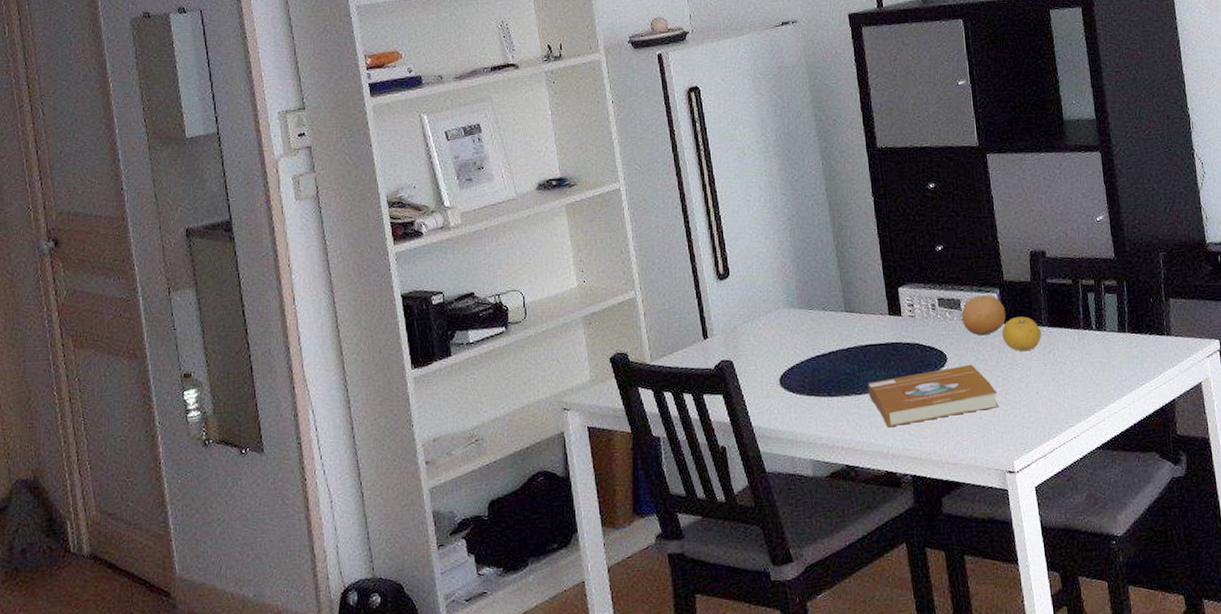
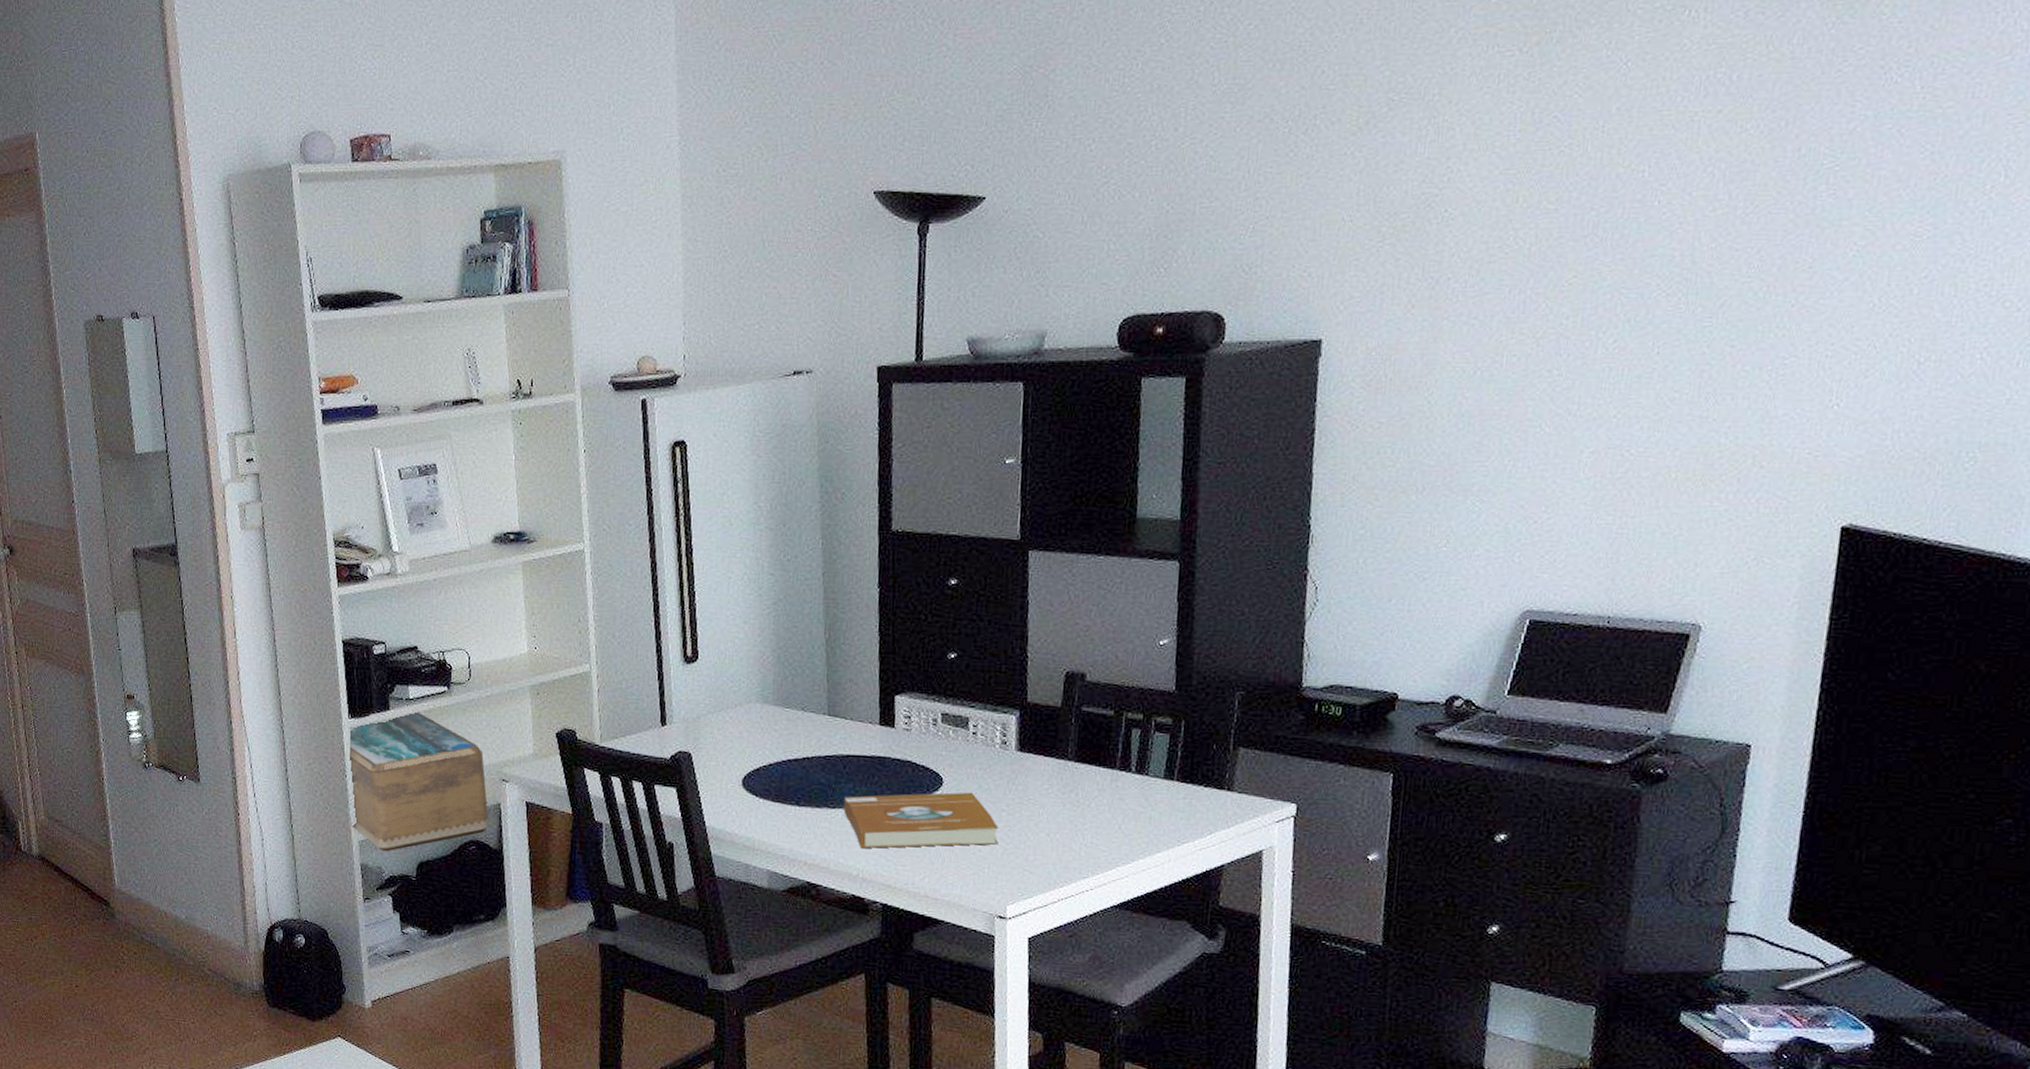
decorative box: none [414,353,554,496] -> present [350,710,489,852]
fruit: present [961,295,1007,336] -> none [967,716,1024,762]
fruit: present [1001,316,1042,352] -> none [1014,746,1066,786]

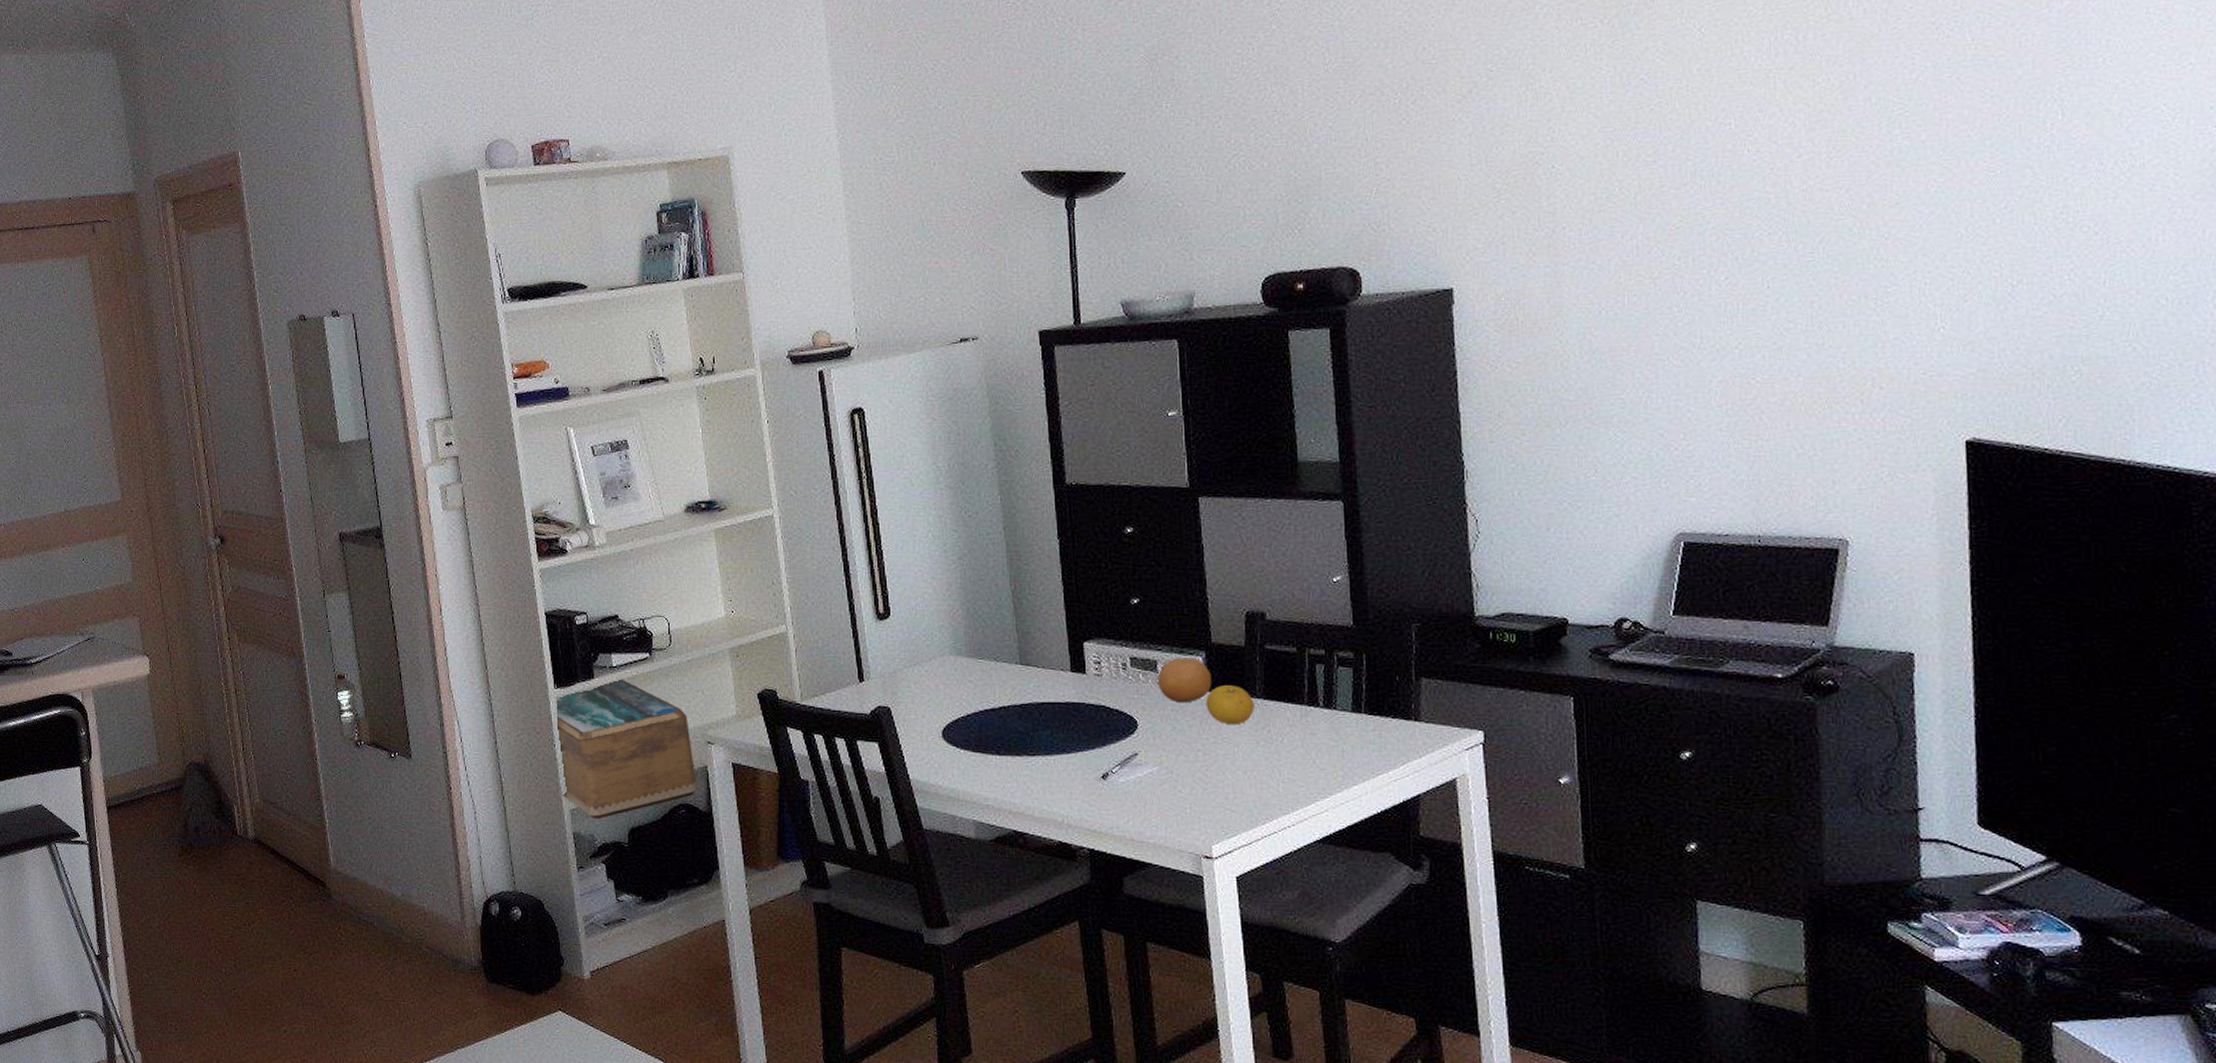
book: present [843,792,998,849] -> none [1043,733,1197,795]
fruit: none [967,716,1024,762] -> present [1157,658,1213,703]
fruit: none [1014,746,1066,786] -> present [1205,685,1256,725]

